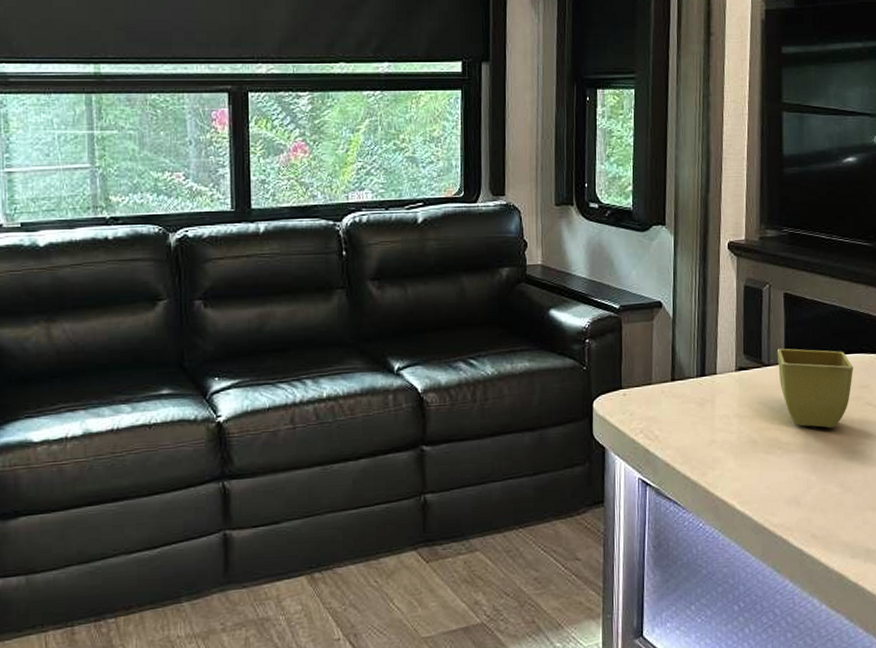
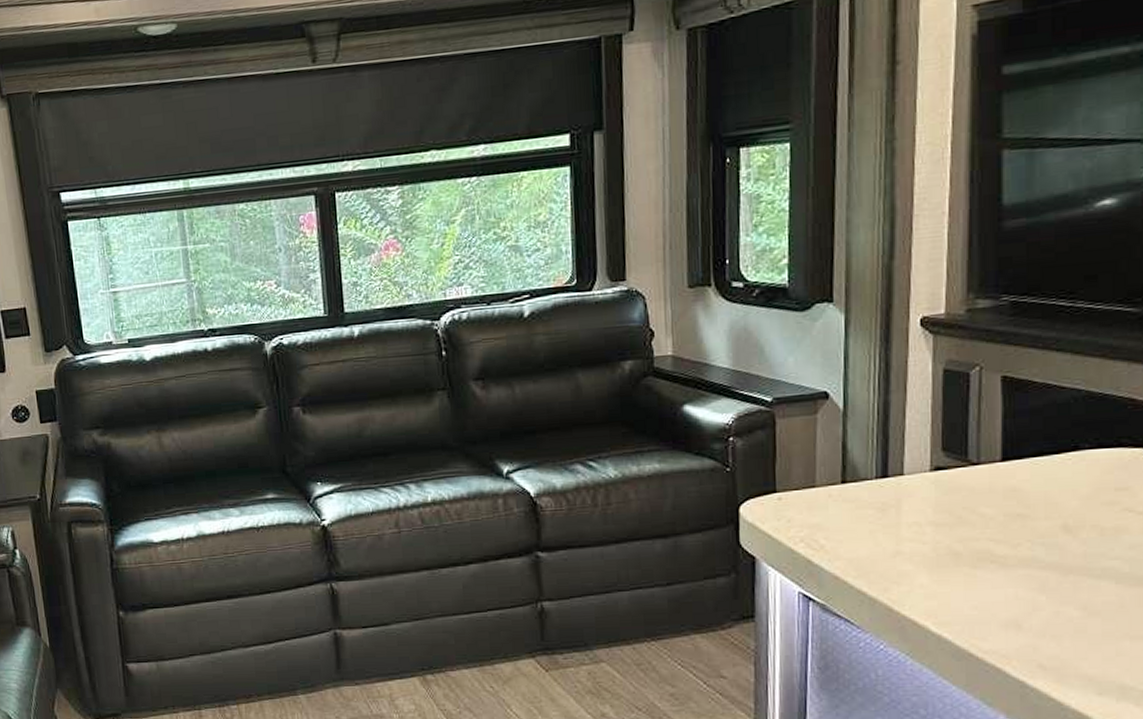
flower pot: present [776,348,854,428] -> none [990,443,1107,540]

